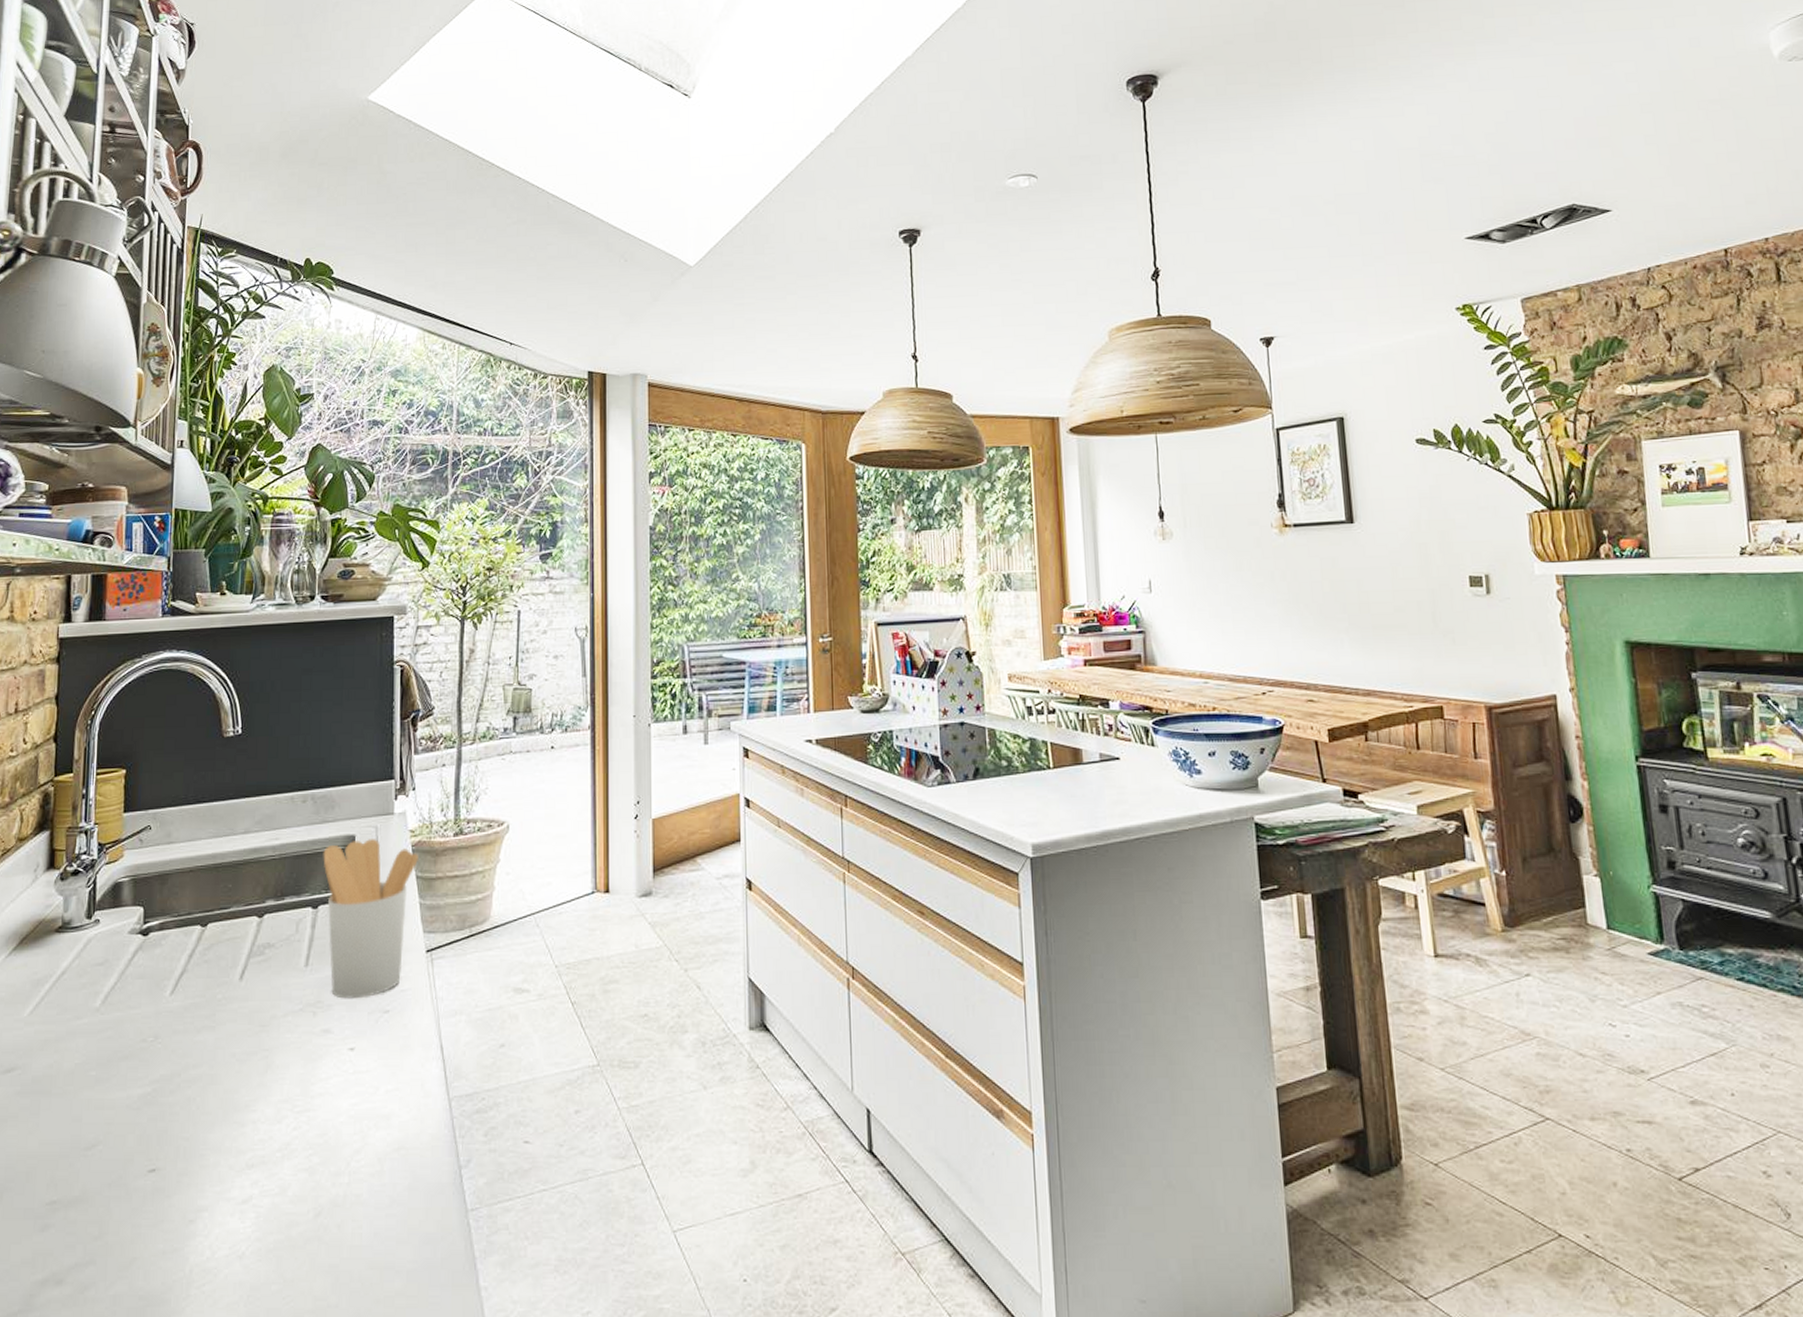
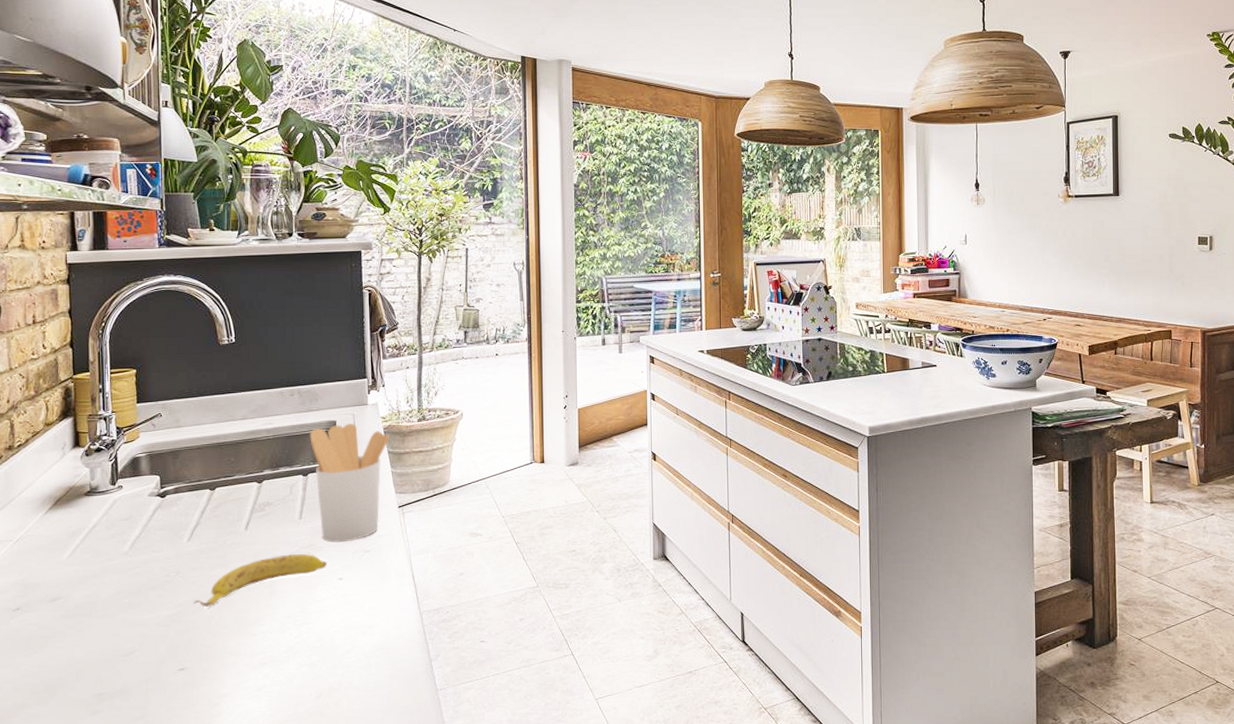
banana: none [171,1014,336,1086] -> present [193,554,327,608]

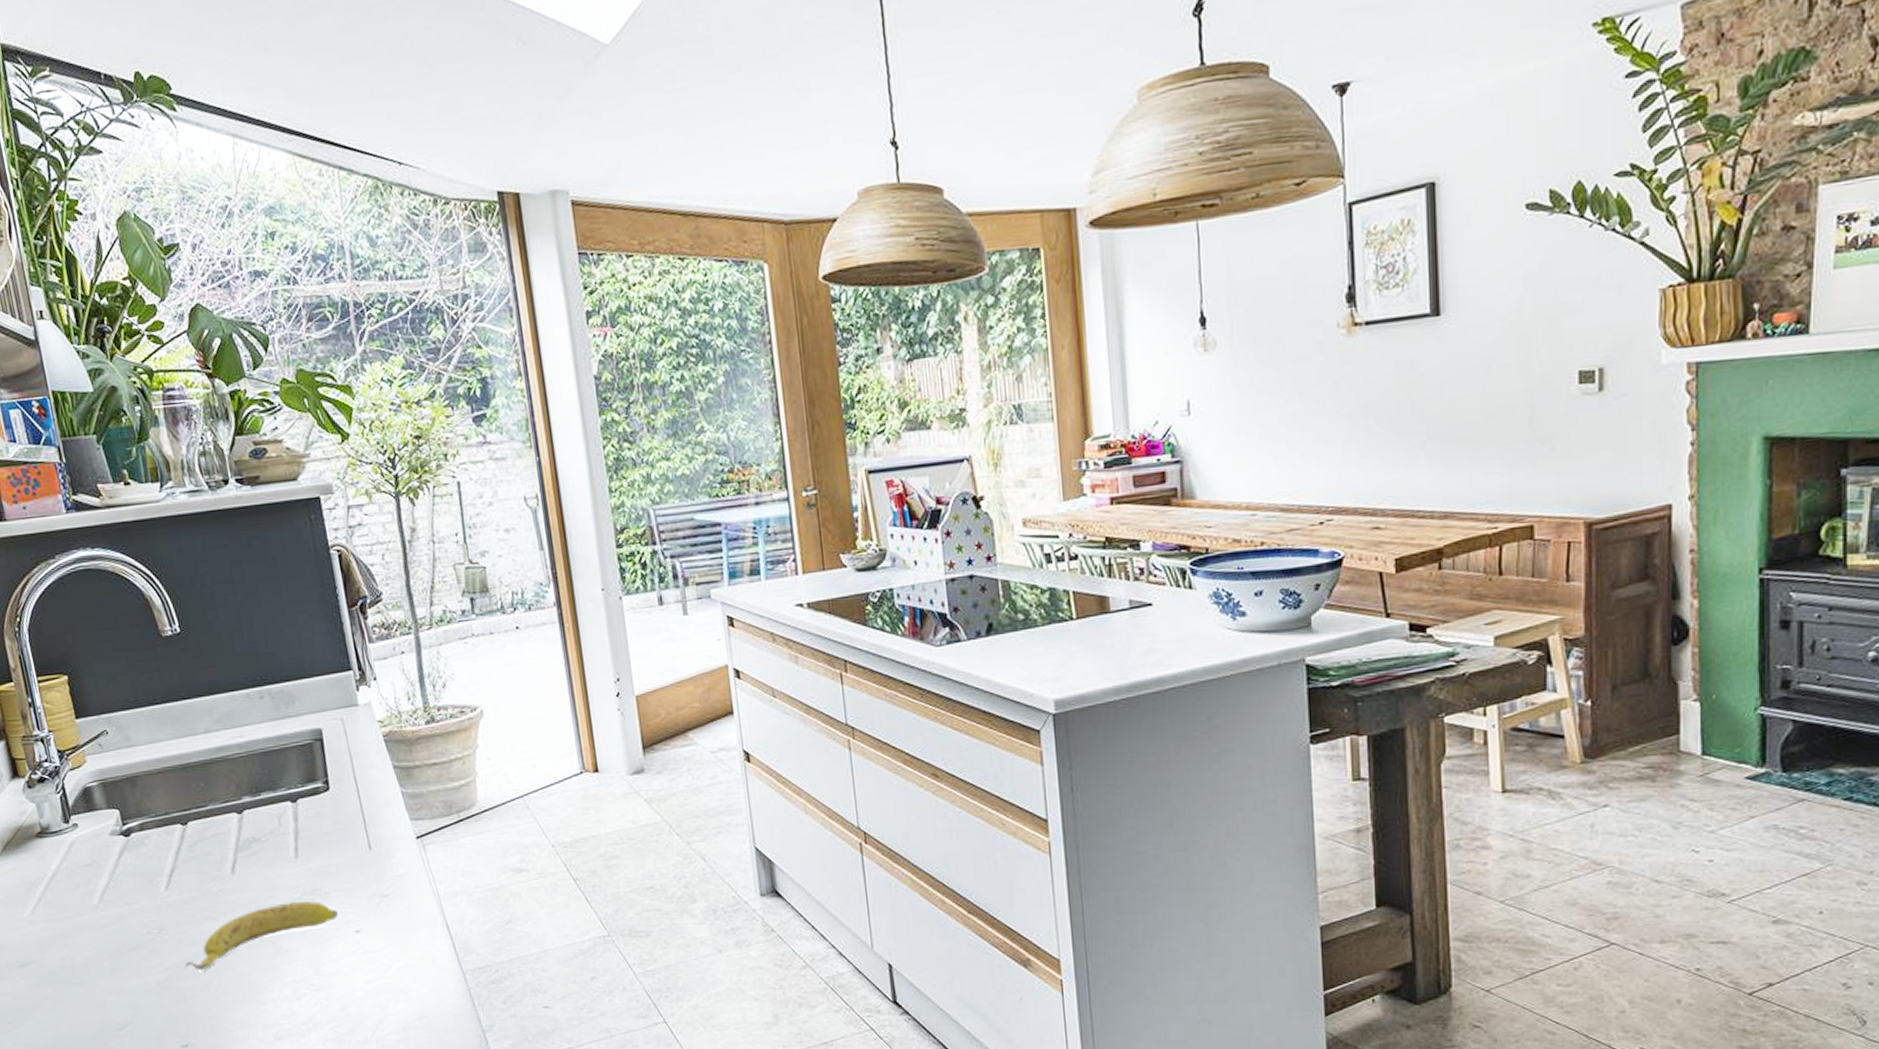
utensil holder: present [310,424,389,543] -> none [291,731,395,886]

